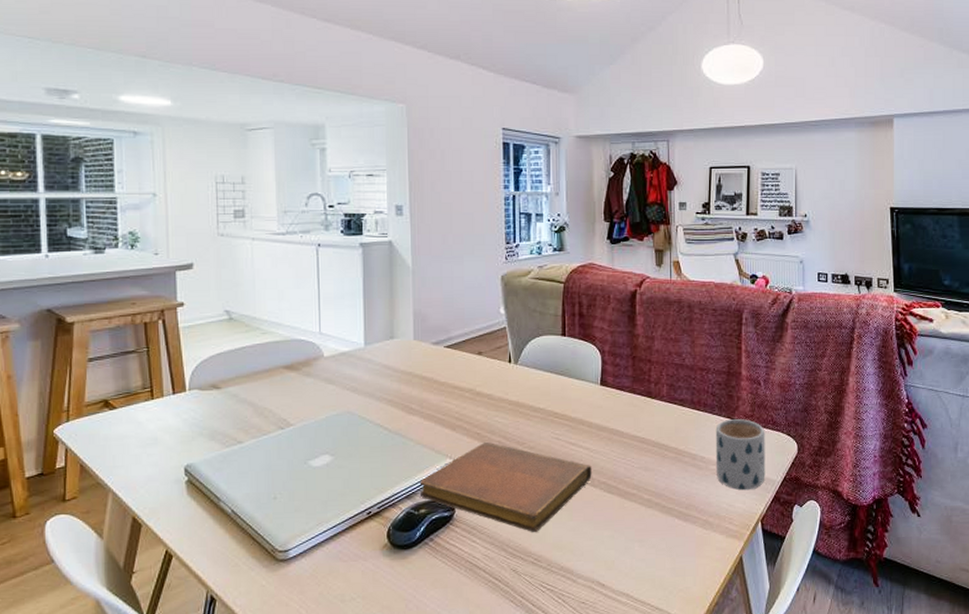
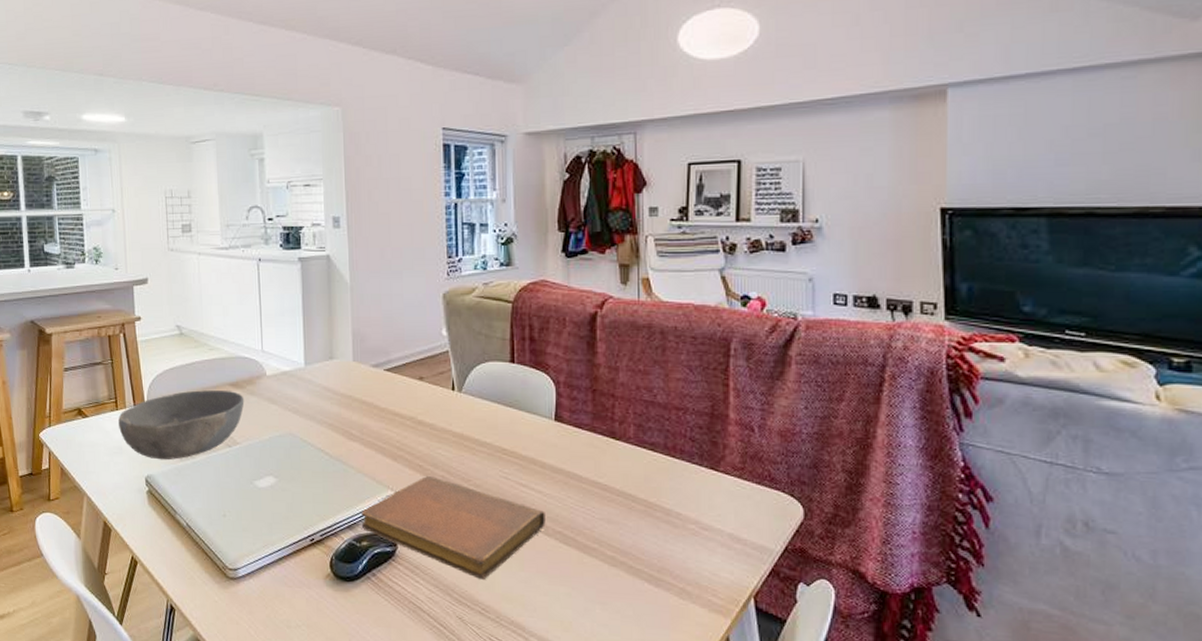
bowl: none [154,373,300,448] -> present [118,390,245,461]
mug: present [715,418,766,491] -> none [695,470,760,559]

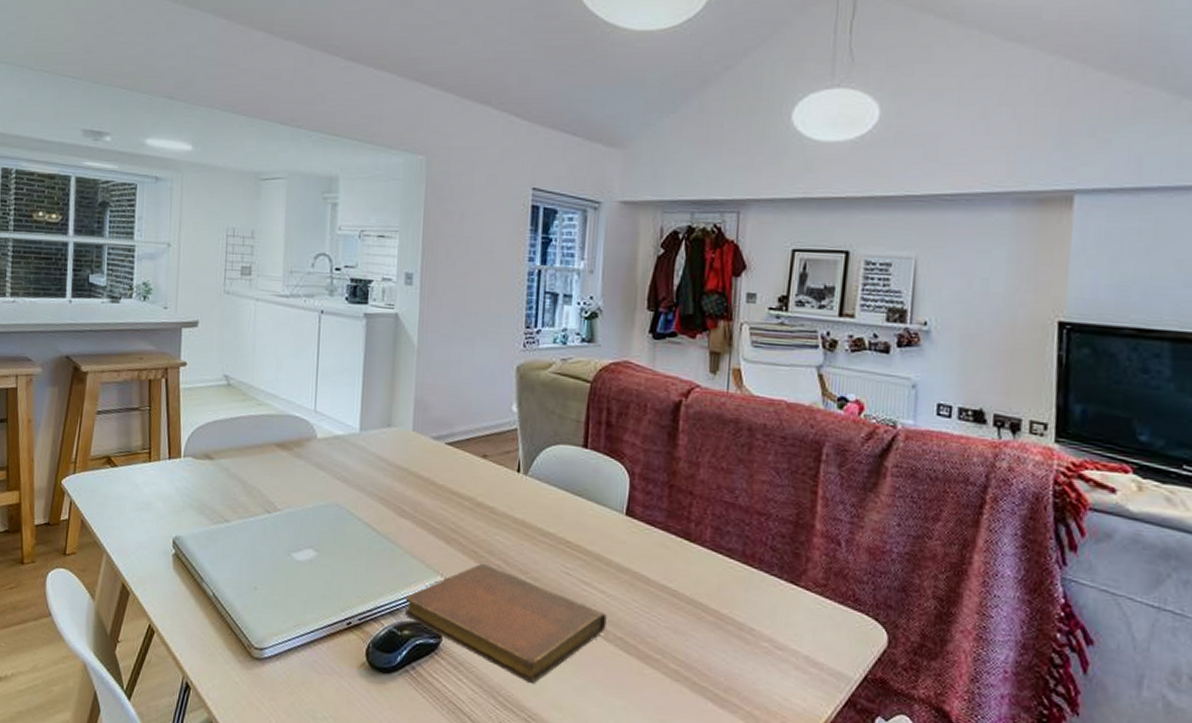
bowl: present [118,390,245,461] -> none [150,447,290,522]

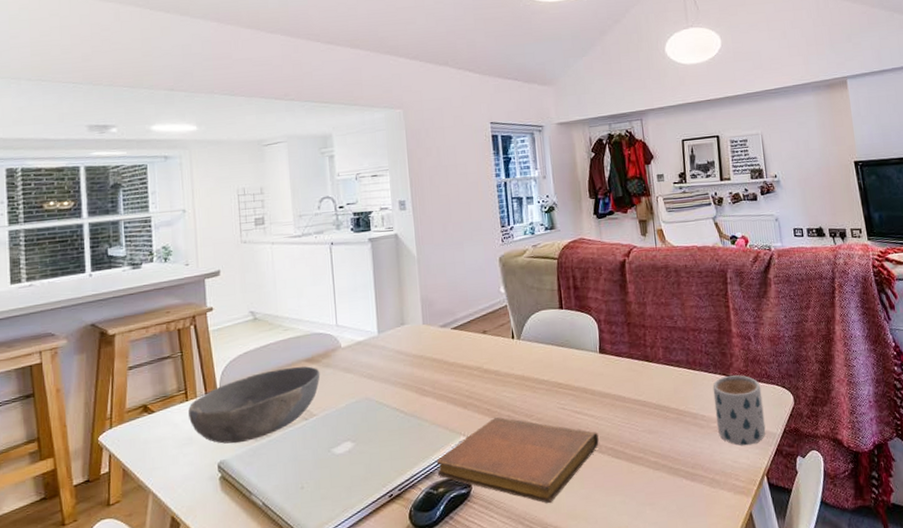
bowl: none [150,447,290,522] -> present [188,366,320,444]
mug: none [769,584,843,684] -> present [712,375,766,446]

